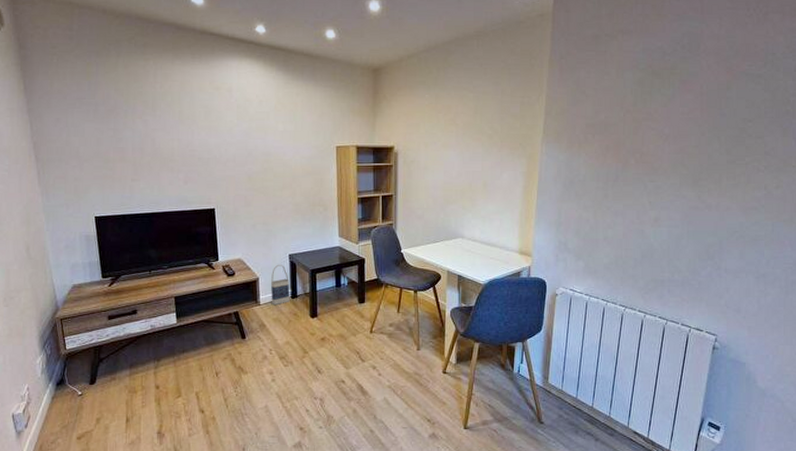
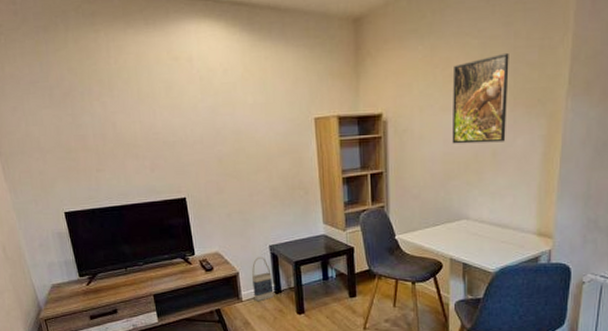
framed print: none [451,105,497,176] -> present [452,52,509,144]

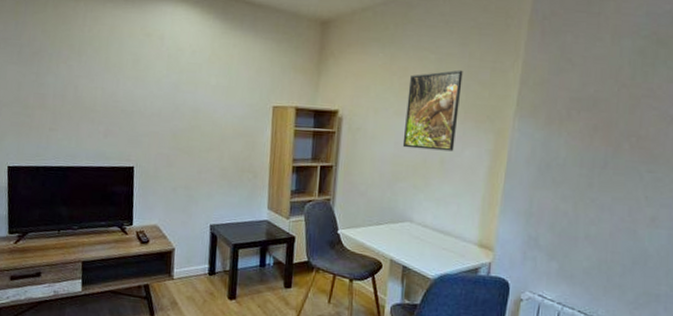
bag: present [252,256,274,302] -> none [186,234,208,282]

